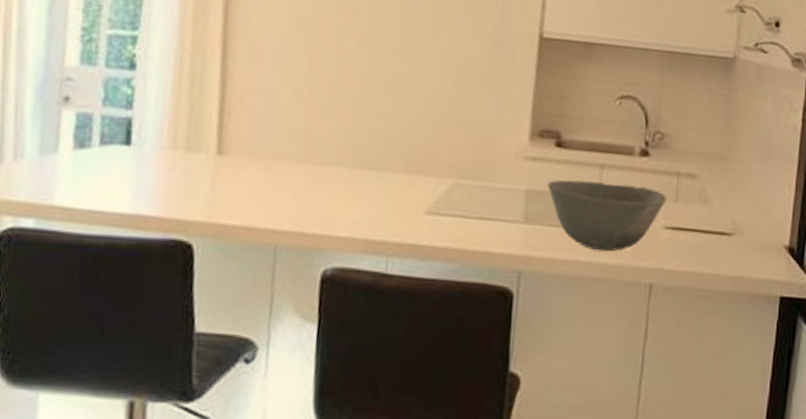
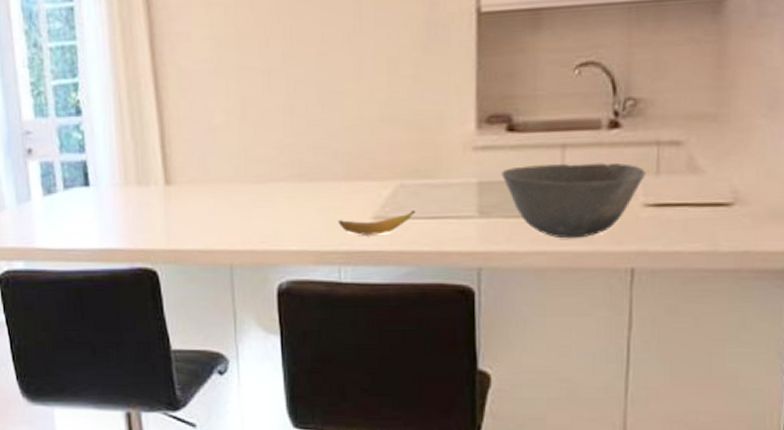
banana: none [391,208,467,230] -> present [338,209,415,235]

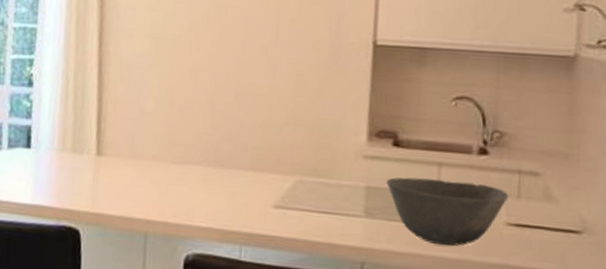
banana: present [338,209,415,235] -> none [243,203,311,222]

